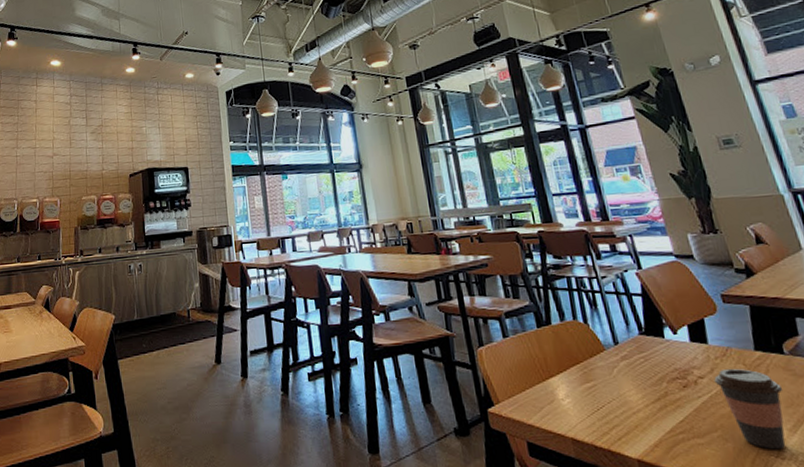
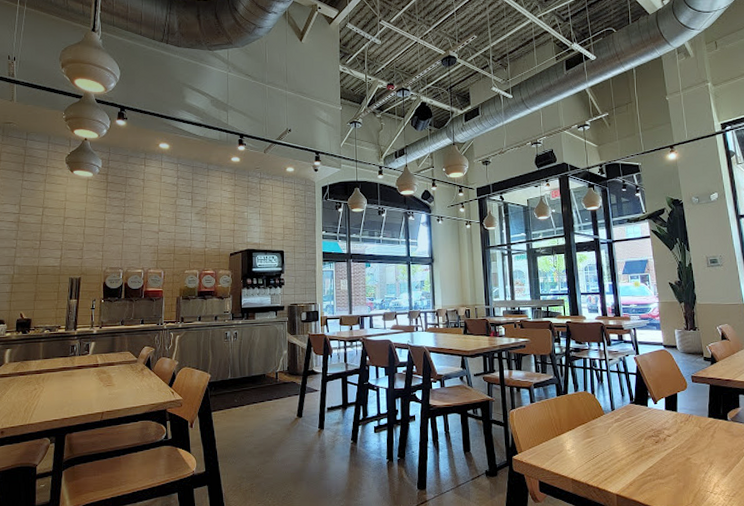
coffee cup: present [714,368,786,450] -> none [677,429,723,488]

